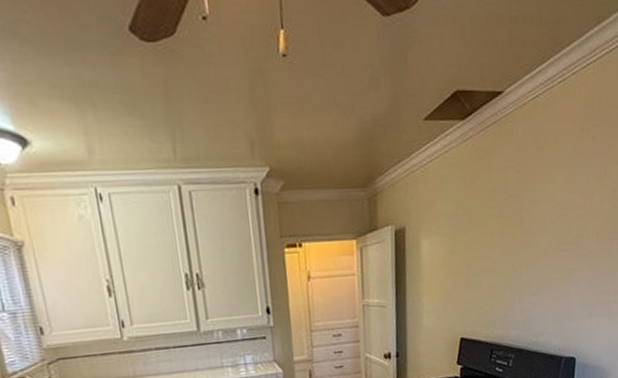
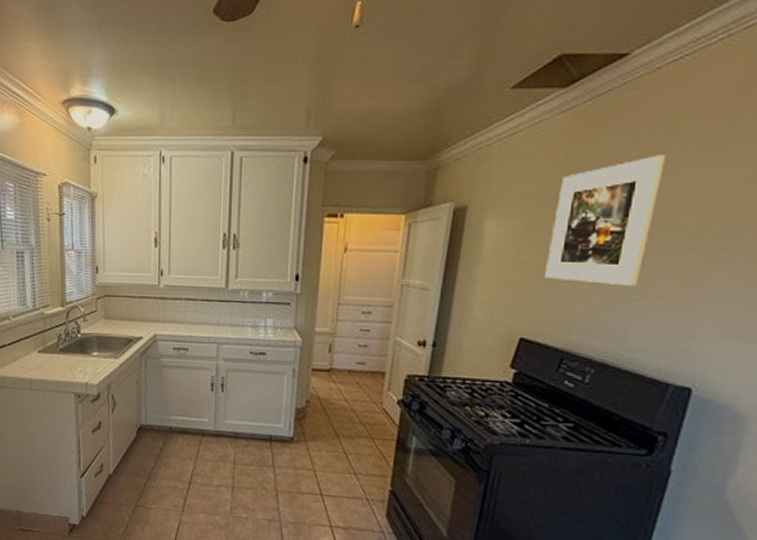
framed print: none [470,176,538,285] -> present [545,155,665,287]

